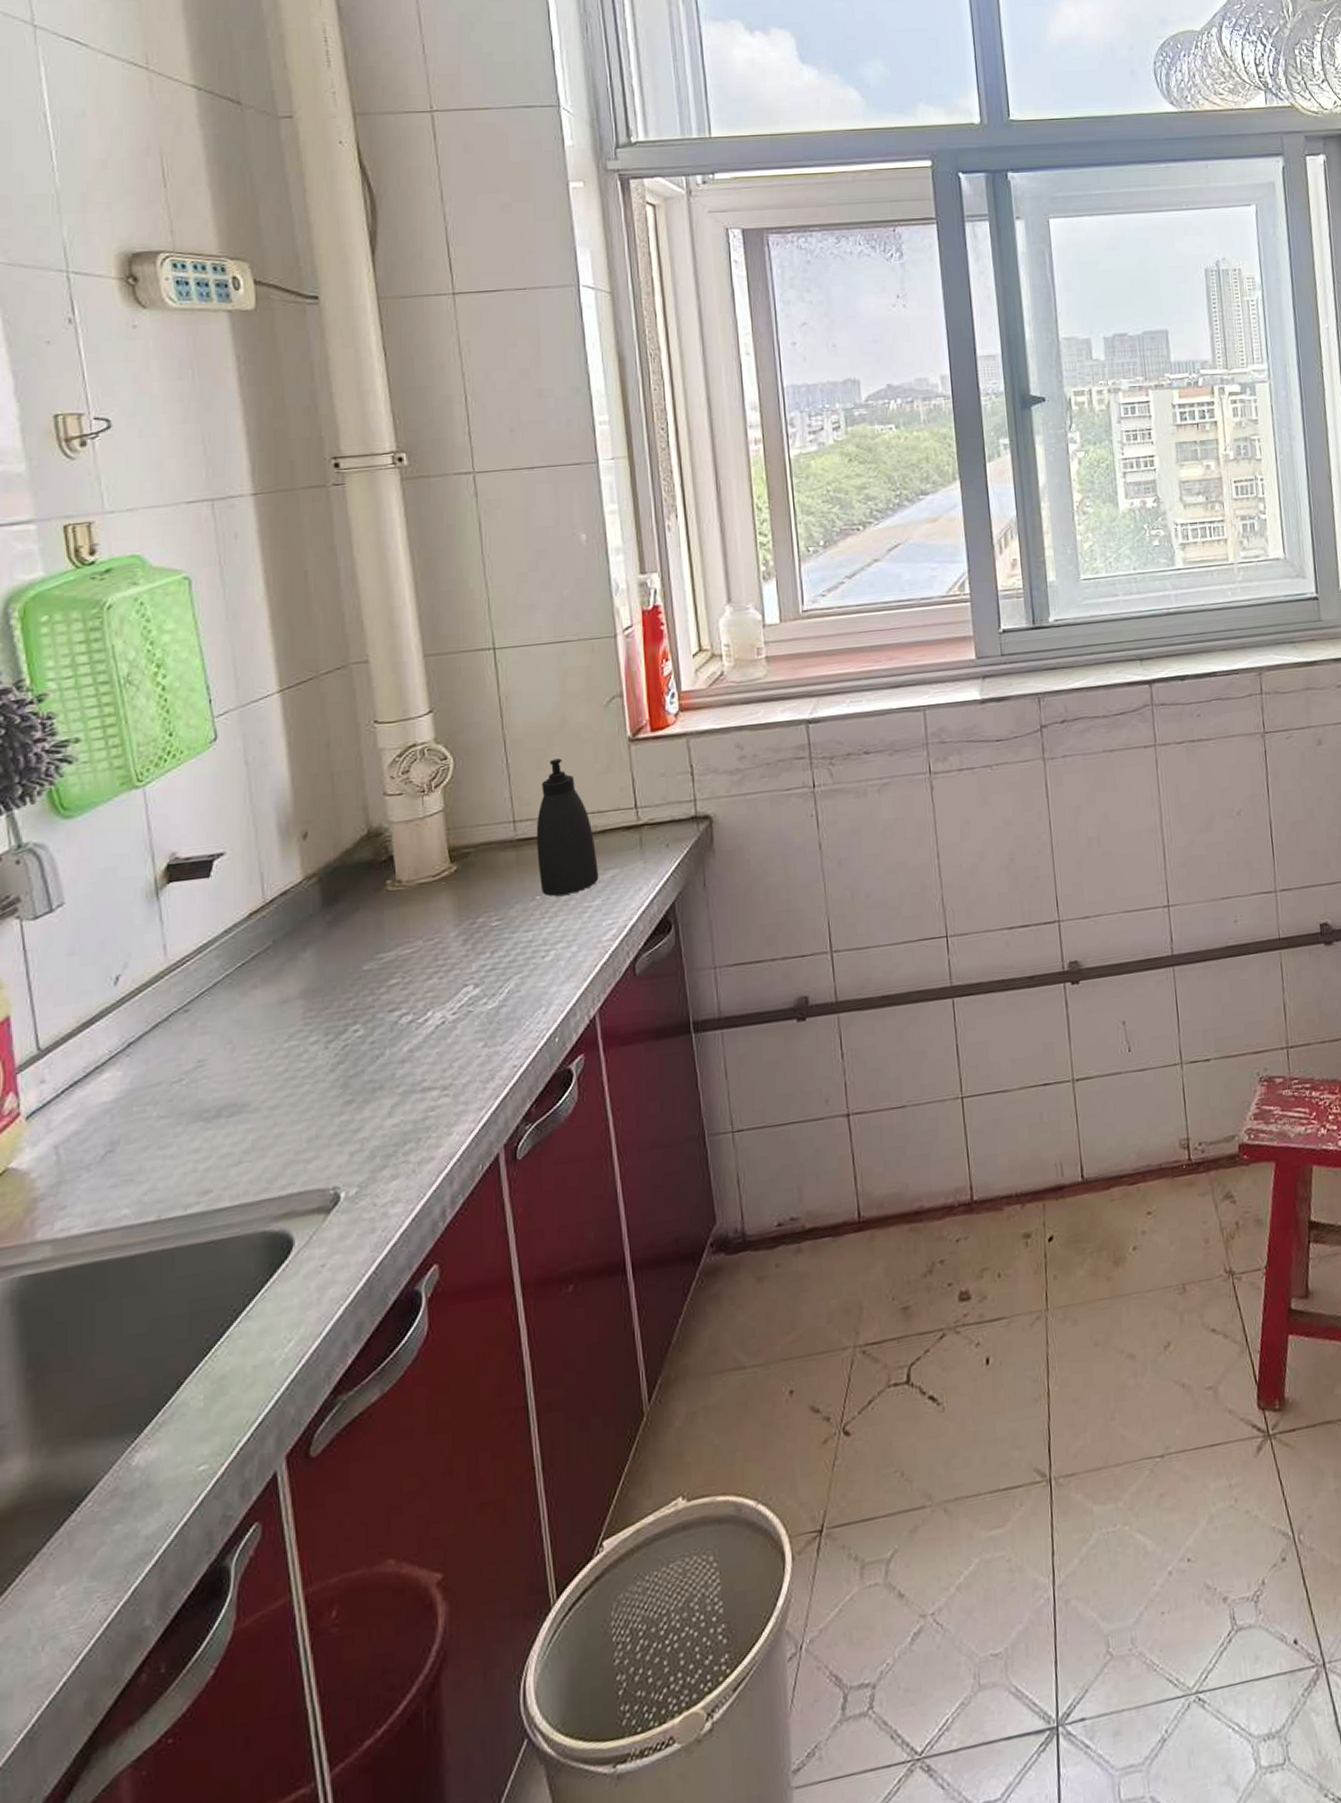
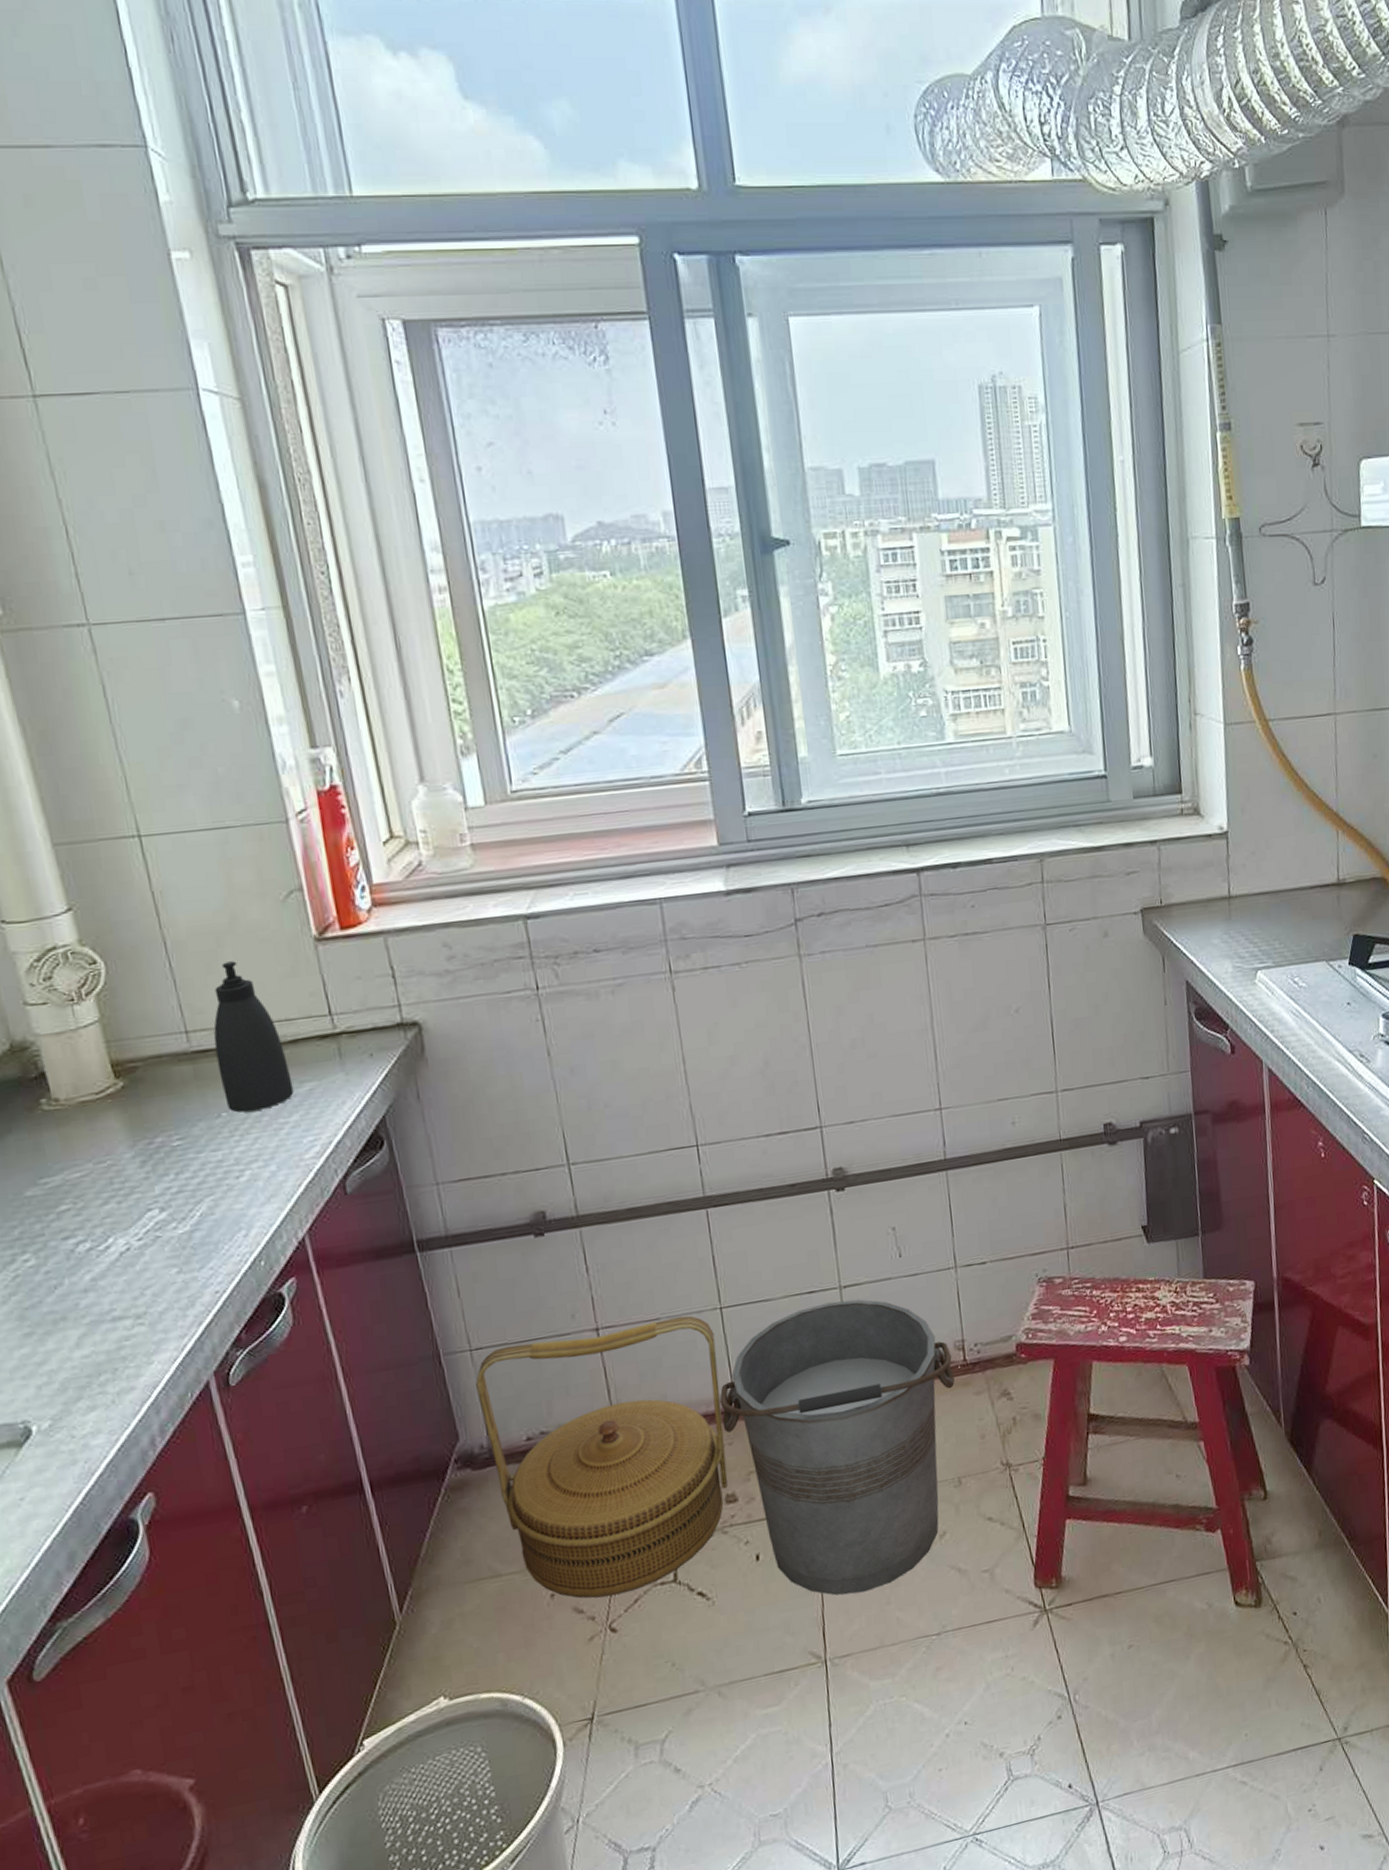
basket: none [735,1104,962,1397] -> present [476,1315,728,1599]
bucket: none [957,1093,1180,1407] -> present [719,1299,955,1596]

